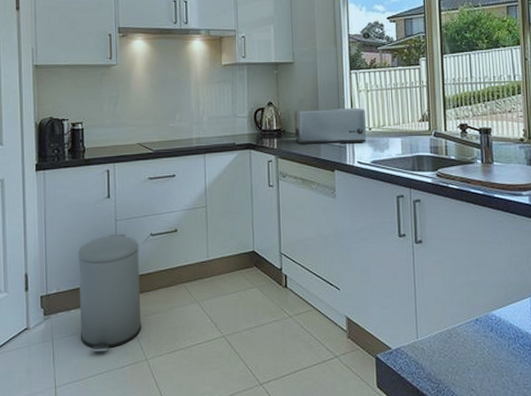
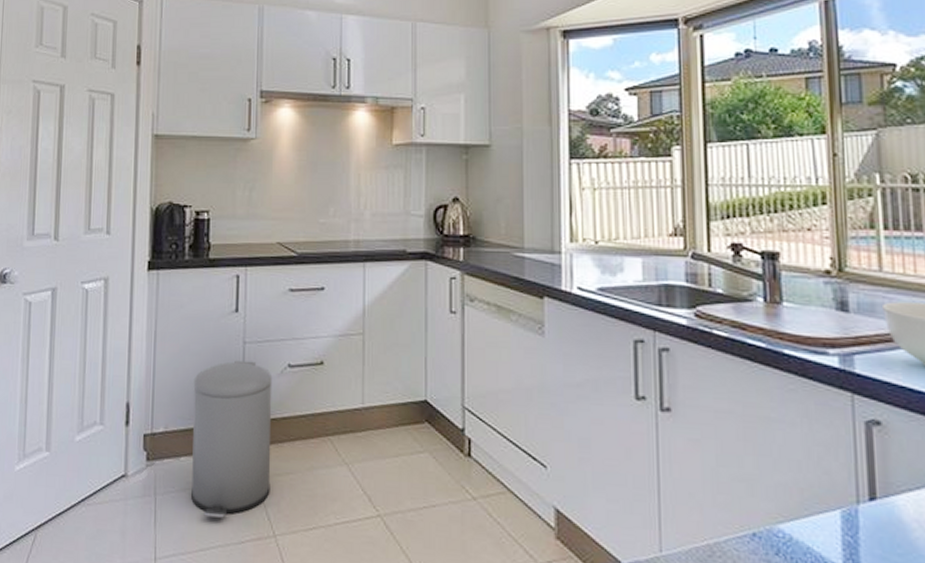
toaster: present [294,108,367,145] -> none [489,210,592,262]

